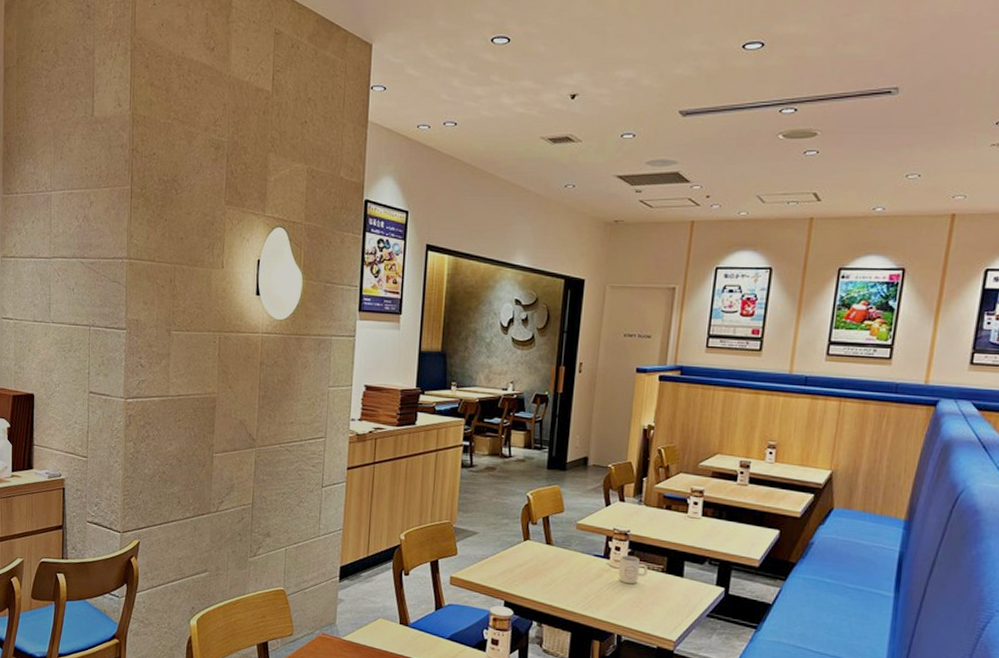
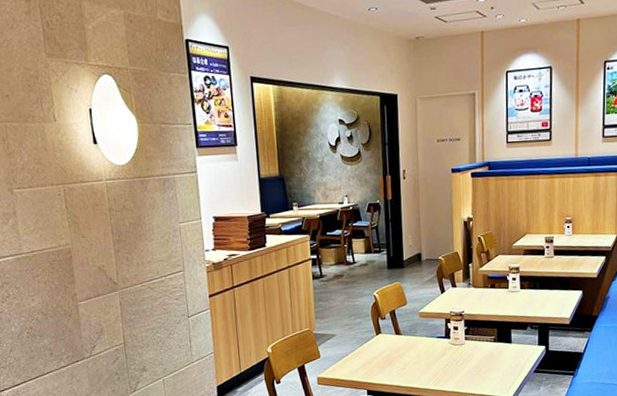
mug: present [618,555,648,585] -> none [458,332,482,357]

